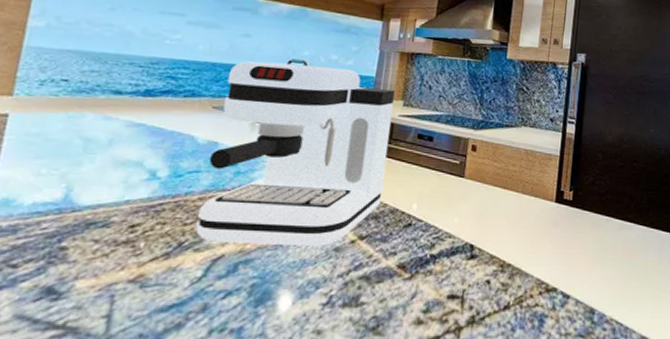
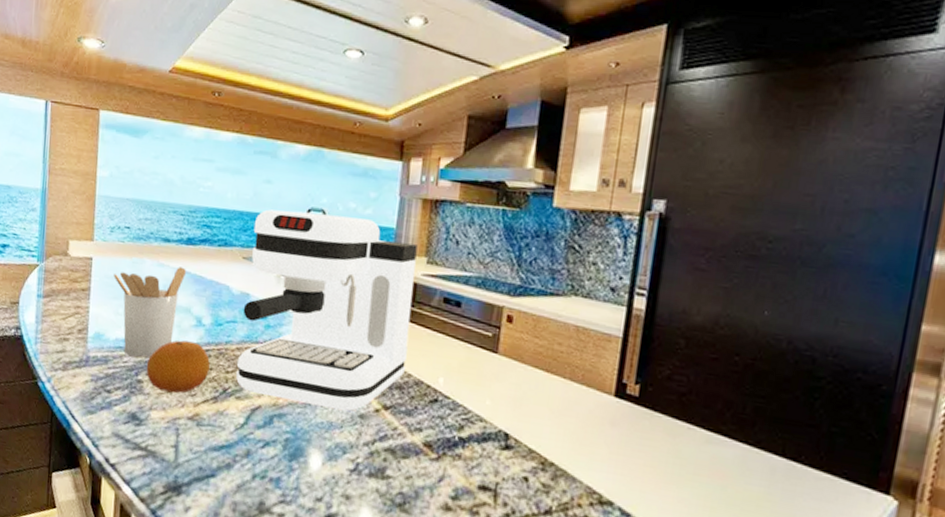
utensil holder: none [38,119,141,221] -> present [113,267,186,358]
fruit: none [74,196,164,256] -> present [146,340,211,394]

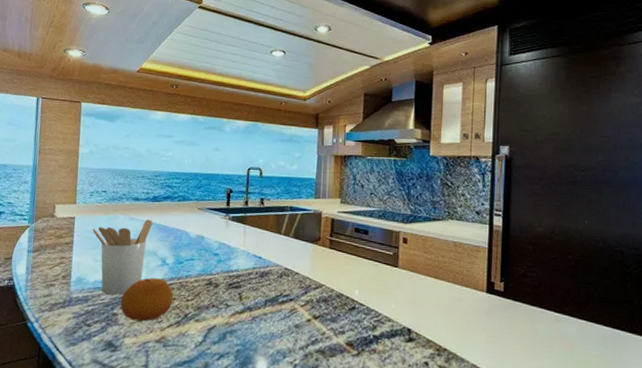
coffee maker: present [236,209,418,413] -> none [195,170,333,324]

